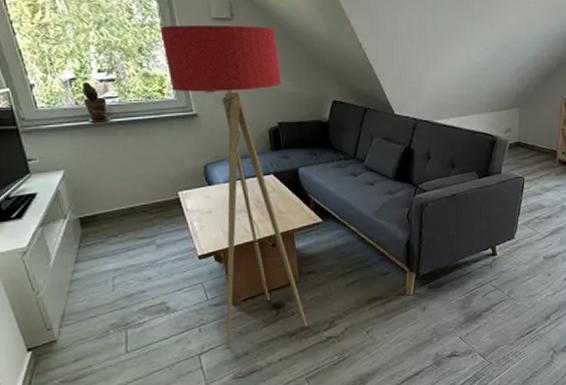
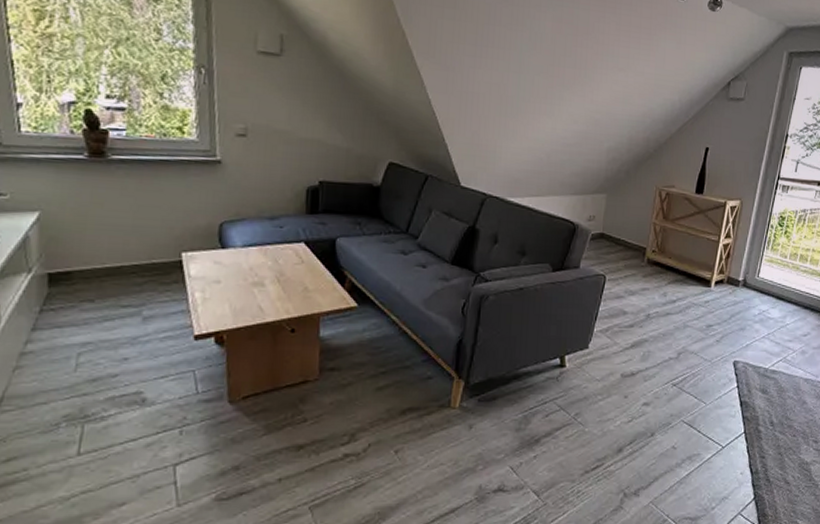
floor lamp: present [160,25,307,348] -> none [191,53,331,459]

